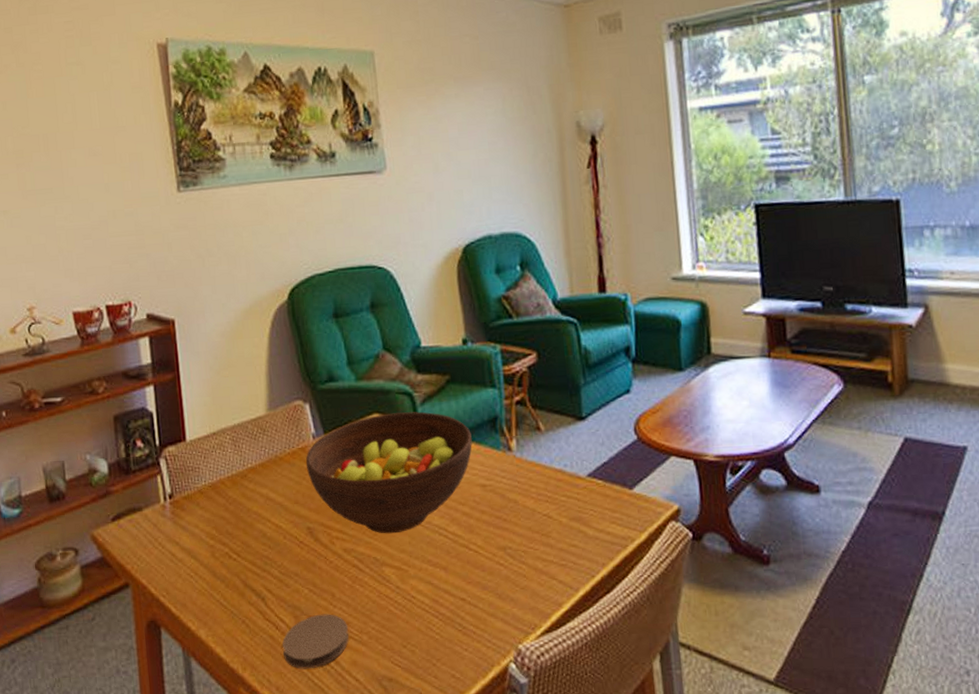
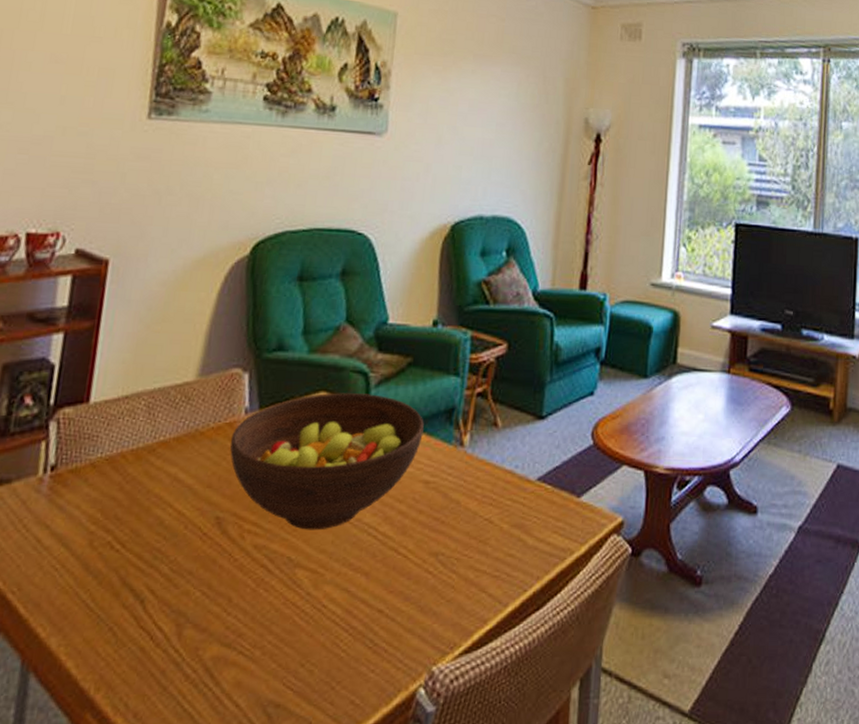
coaster: present [282,614,349,669] -> none [152,623,240,691]

